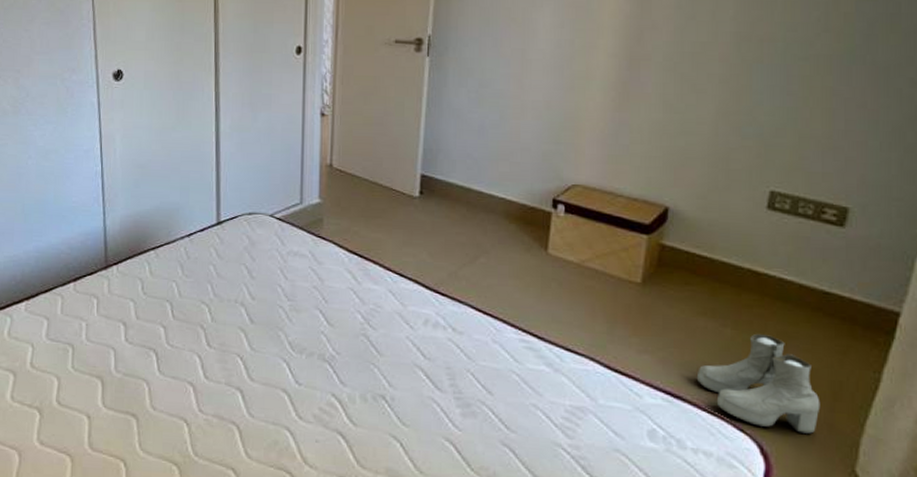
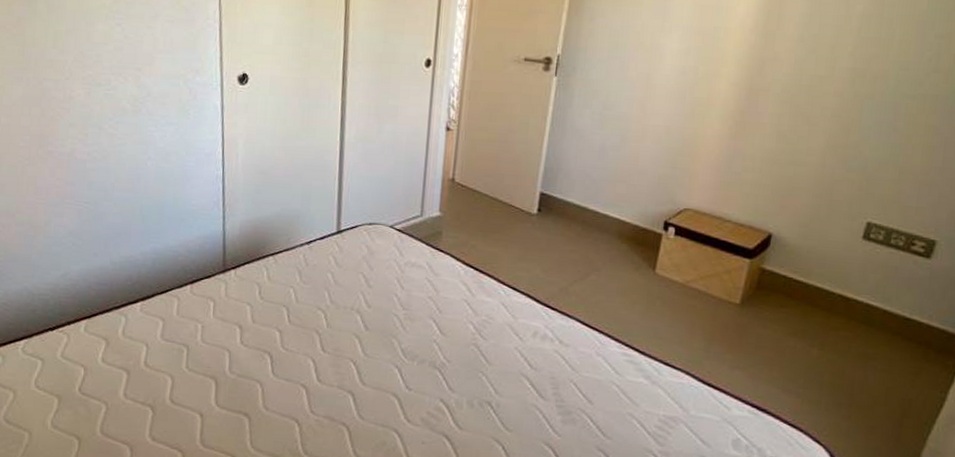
boots: present [696,334,820,434] -> none [781,355,890,446]

